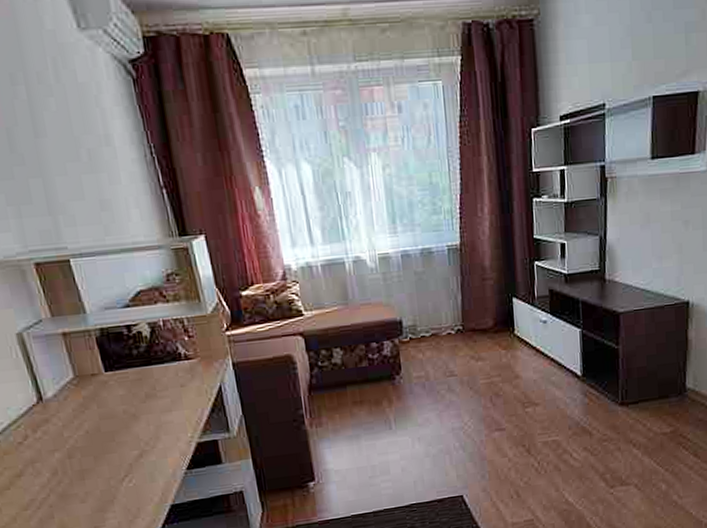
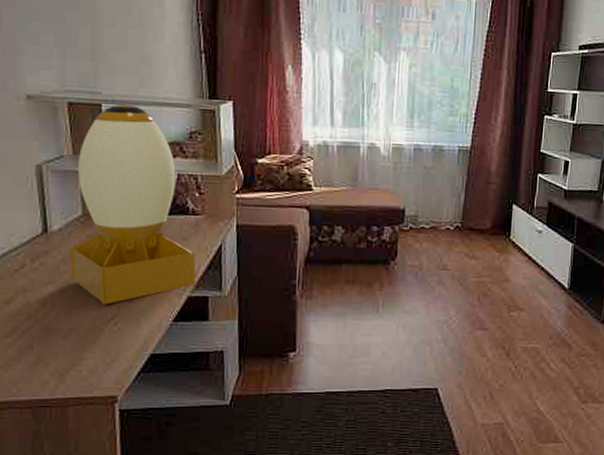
desk lamp: none [57,255,202,464] -> present [69,103,196,305]

